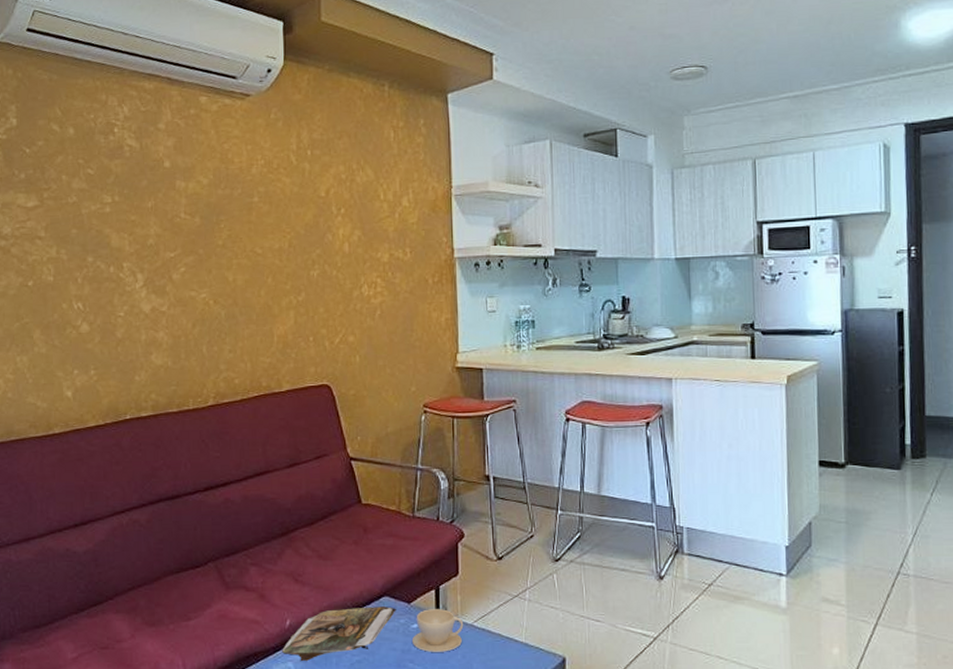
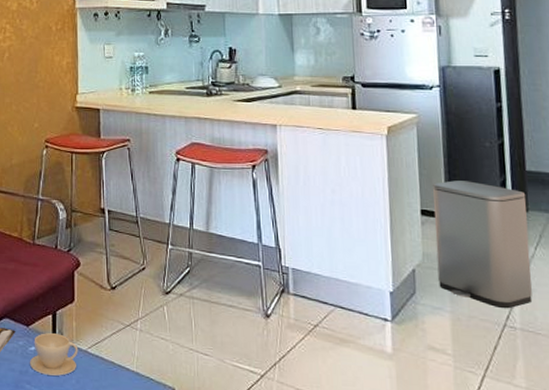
pedal bin: none [832,429,927,555] -> present [433,180,533,308]

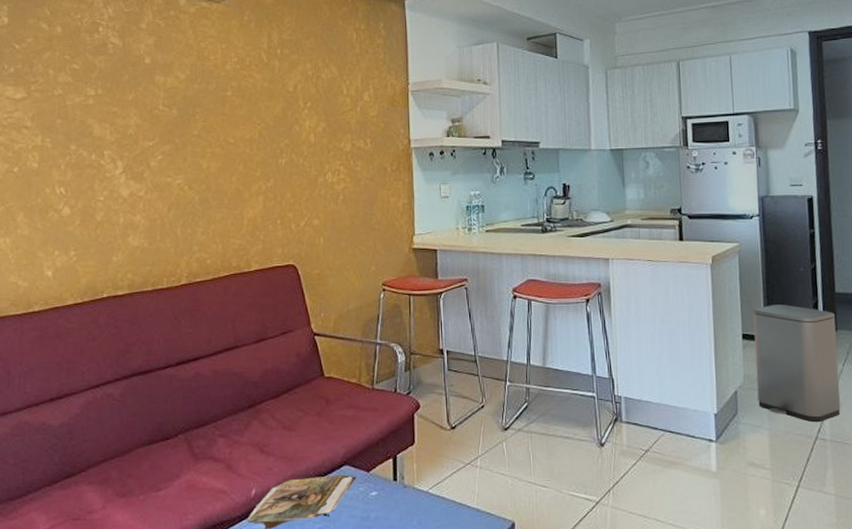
teacup: present [29,333,78,376] -> none [370,477,420,519]

